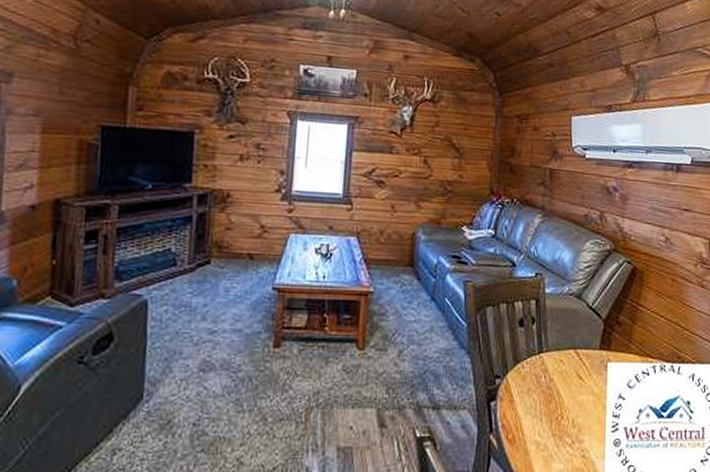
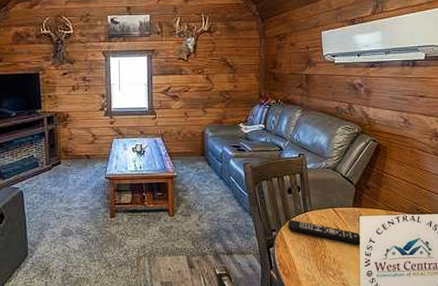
remote control: none [515,362,608,401] -> present [287,219,361,244]

